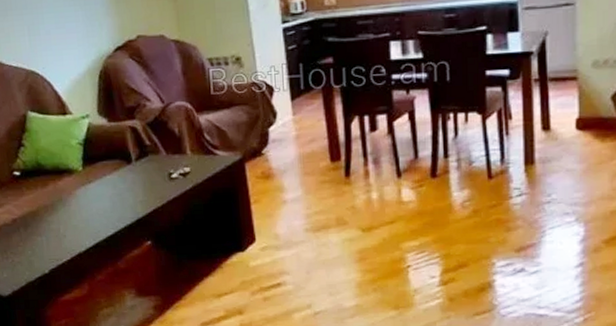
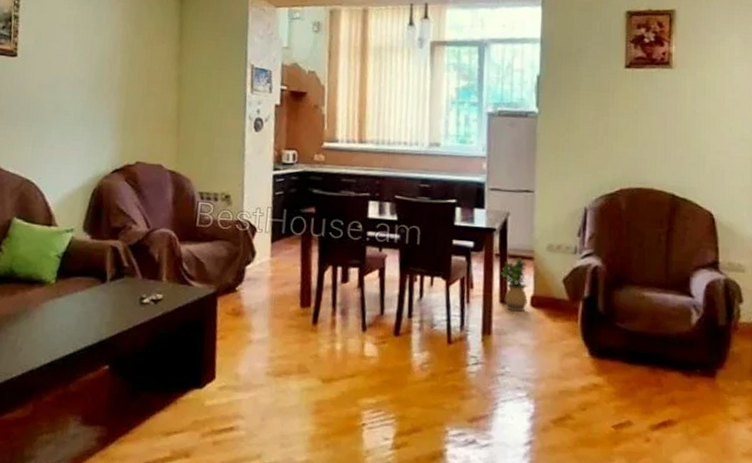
potted plant: none [540,80,573,137] -> present [500,258,528,312]

